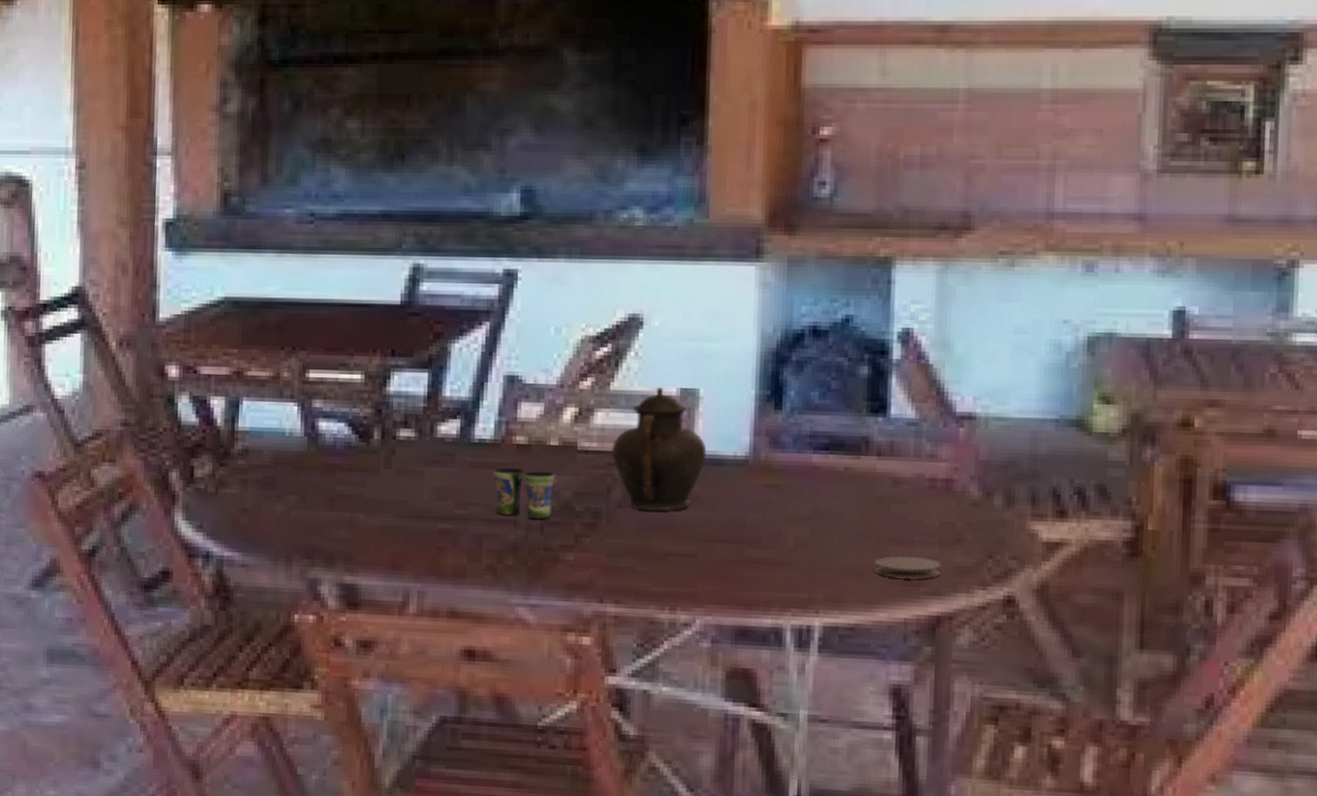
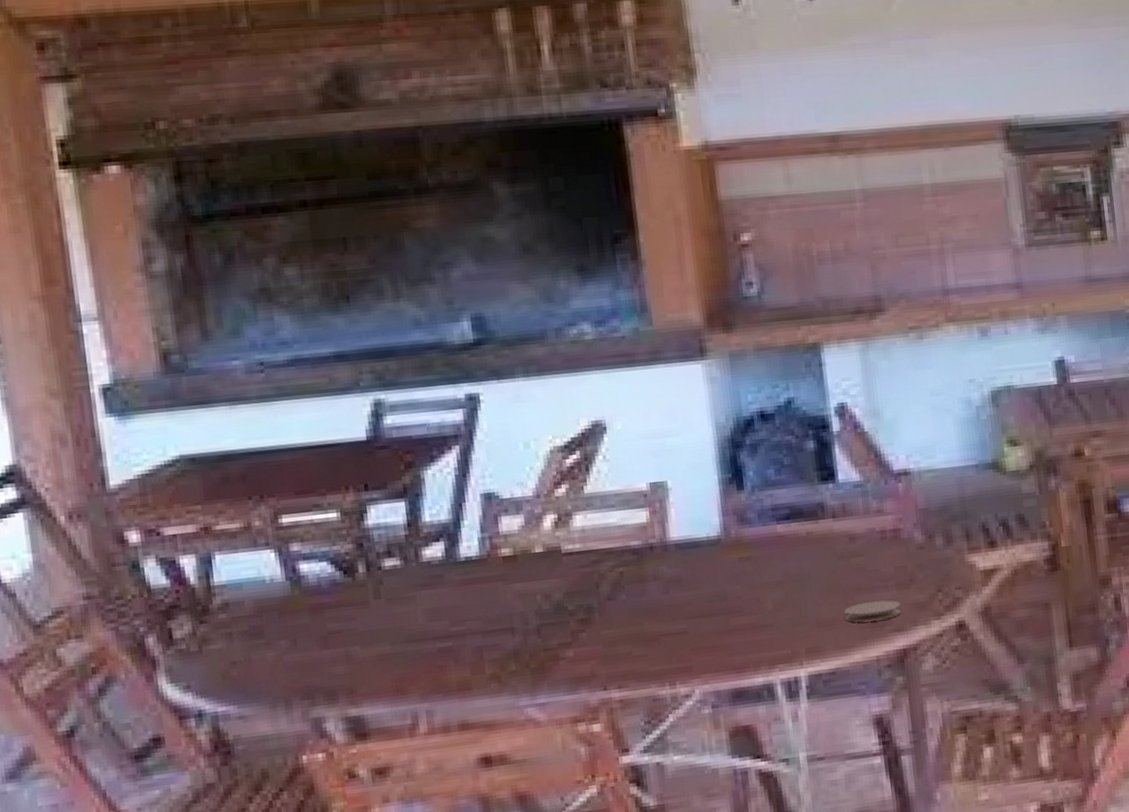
cup: present [493,468,556,519] -> none [483,577,546,626]
teapot: present [610,387,707,512] -> none [593,484,683,599]

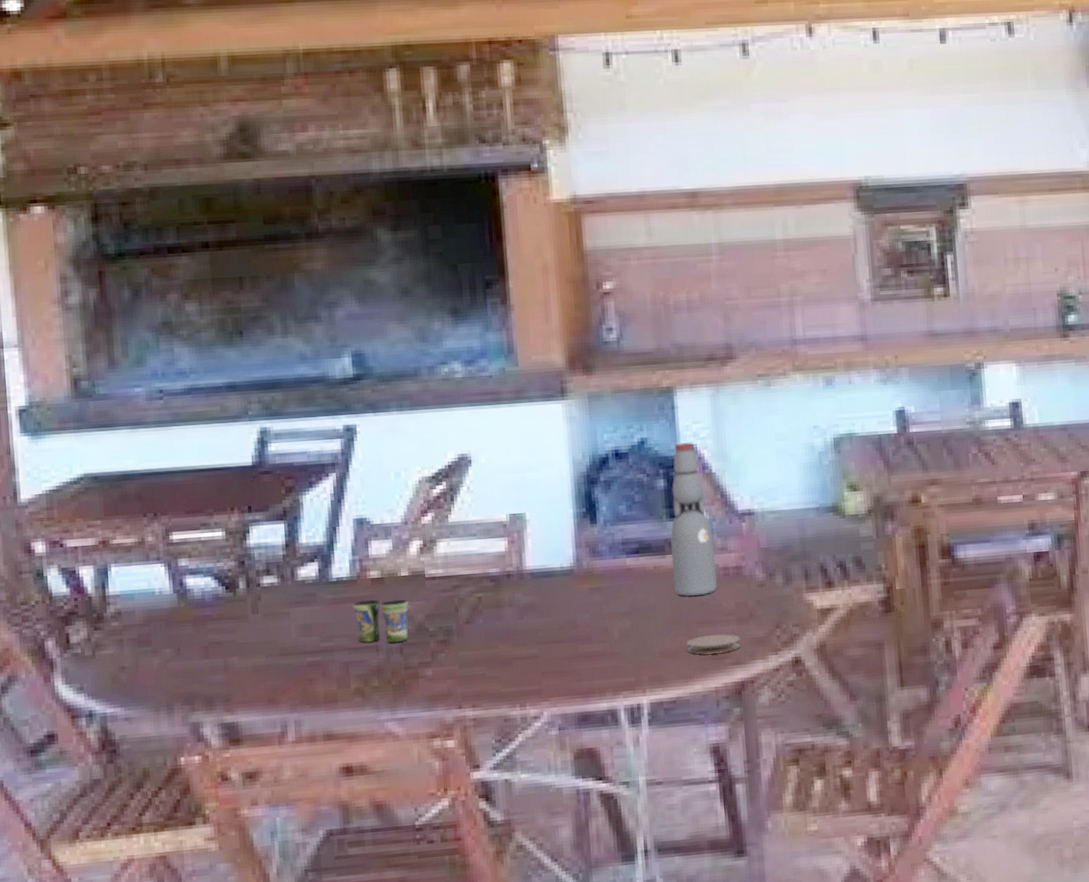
cup: none [483,577,546,626] -> present [352,599,409,643]
bottle: none [822,400,875,563] -> present [670,442,718,597]

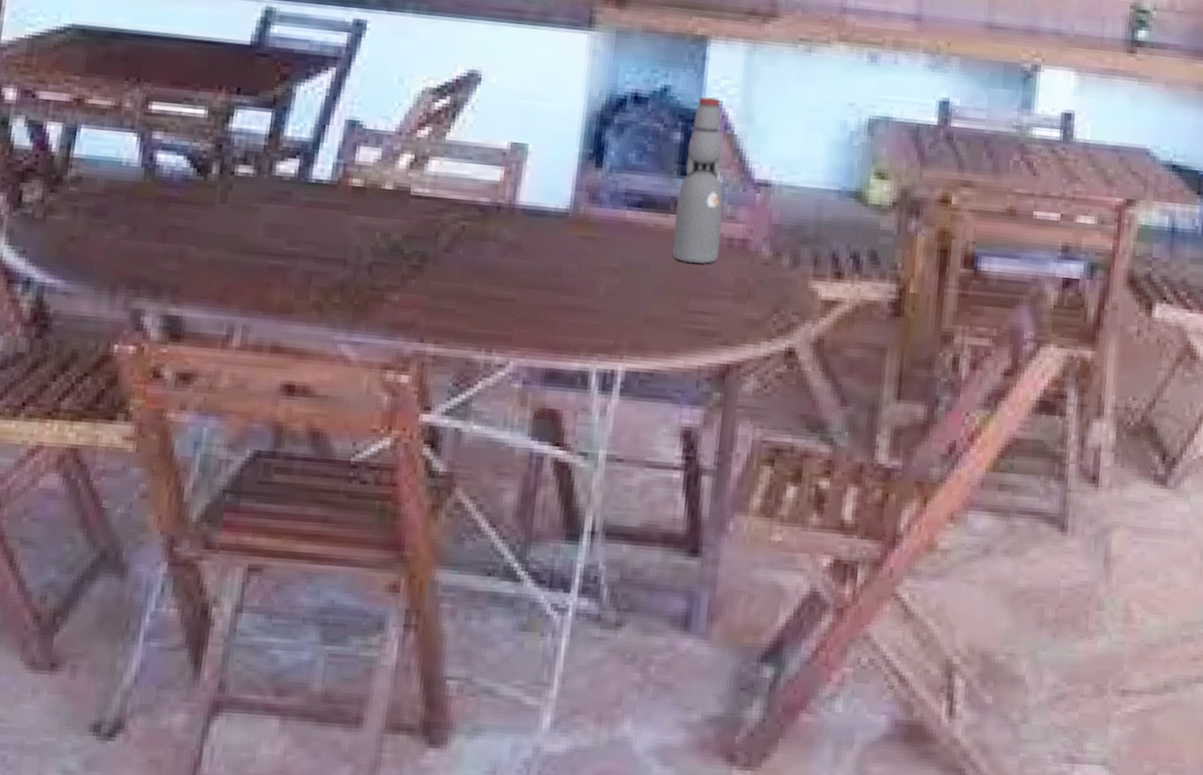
cup: present [352,599,409,643] -> none [327,208,388,260]
coaster: present [686,633,741,655] -> none [675,307,734,330]

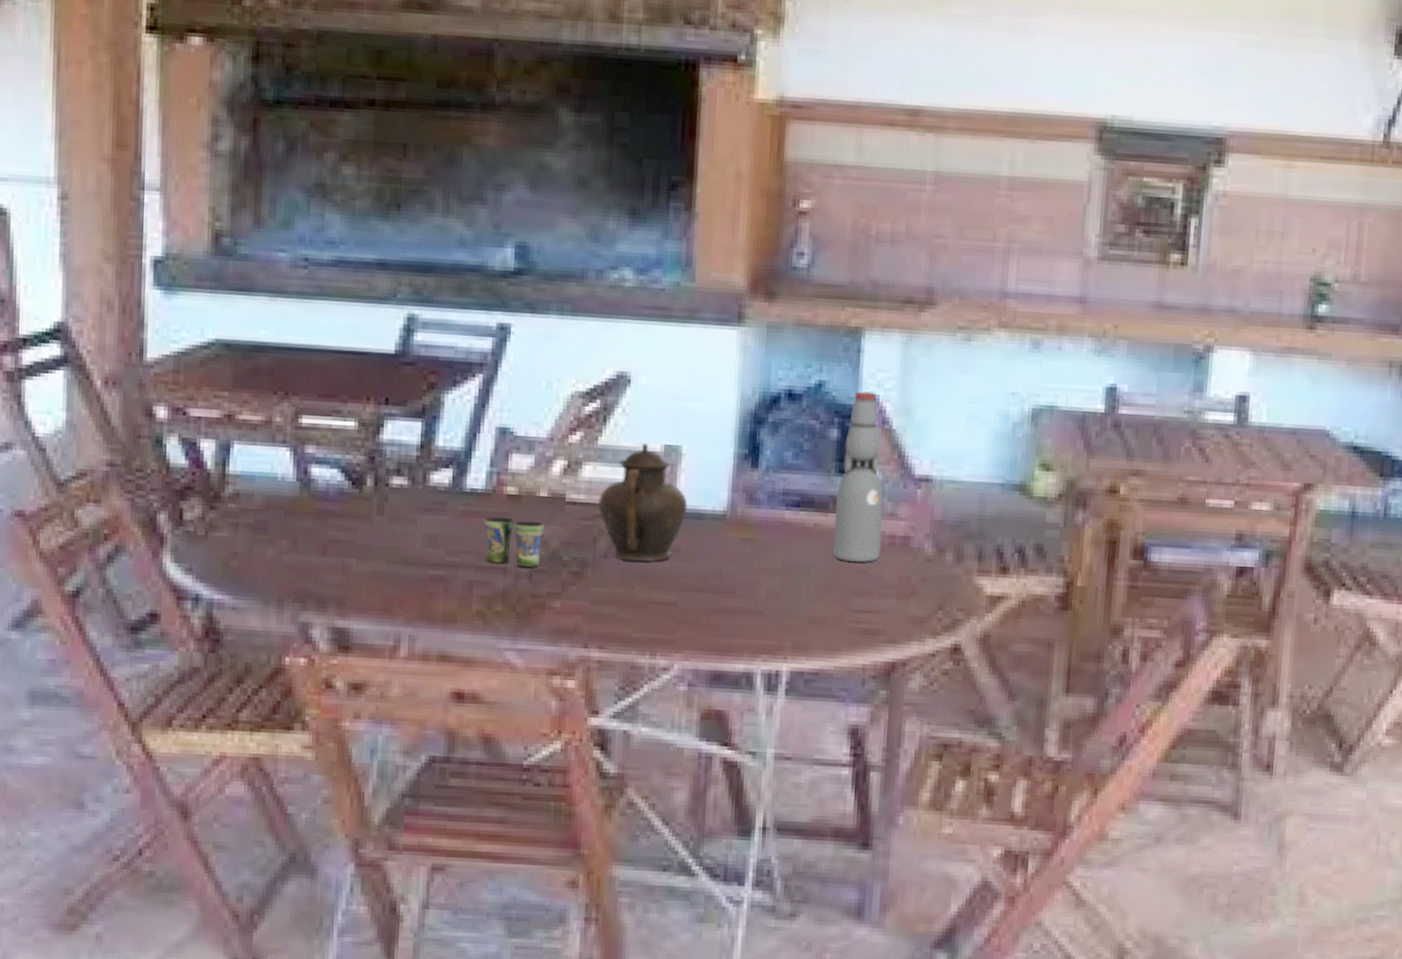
cup: none [327,208,388,260] -> present [484,517,545,567]
teapot: none [441,140,531,258] -> present [597,443,688,562]

